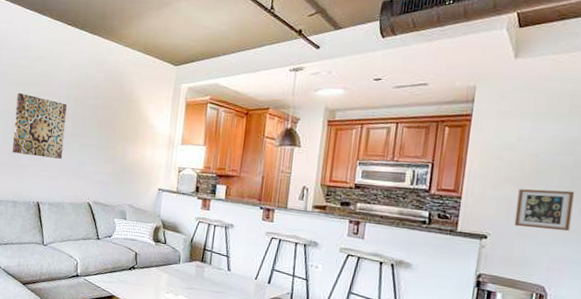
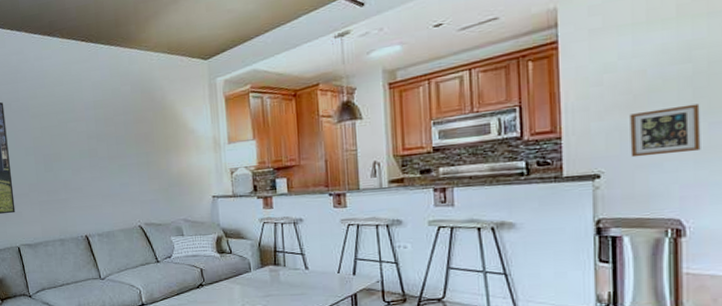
wall art: present [11,92,67,159] -> none [42,124,103,189]

